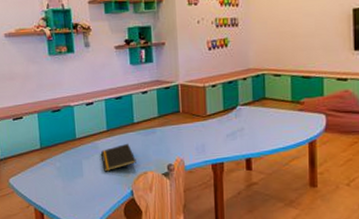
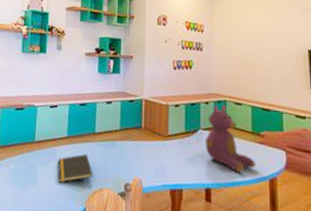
teddy bear: none [243,79,295,140] -> present [205,105,256,172]

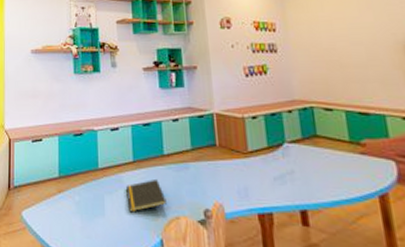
teddy bear: present [205,105,256,172] -> none [292,112,359,189]

